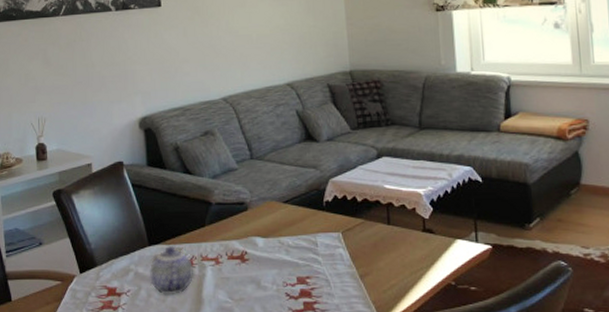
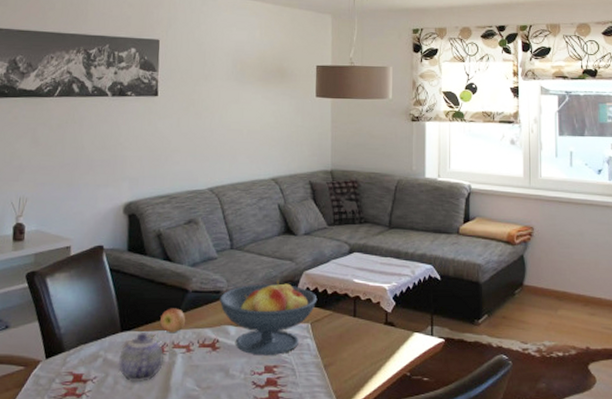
apple: none [186,221,212,246] -> present [160,308,186,333]
fruit bowl: none [243,188,347,267] -> present [219,279,318,356]

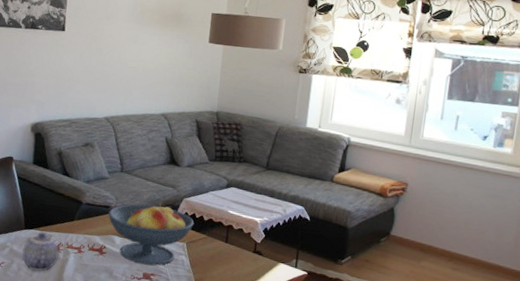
apple: present [160,308,186,333] -> none [57,215,79,236]

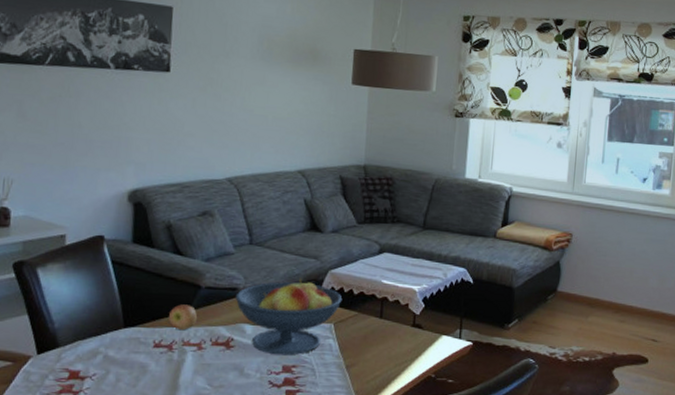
teapot: present [22,232,59,272] -> none [121,329,172,381]
apple: none [57,215,79,236] -> present [169,304,198,331]

